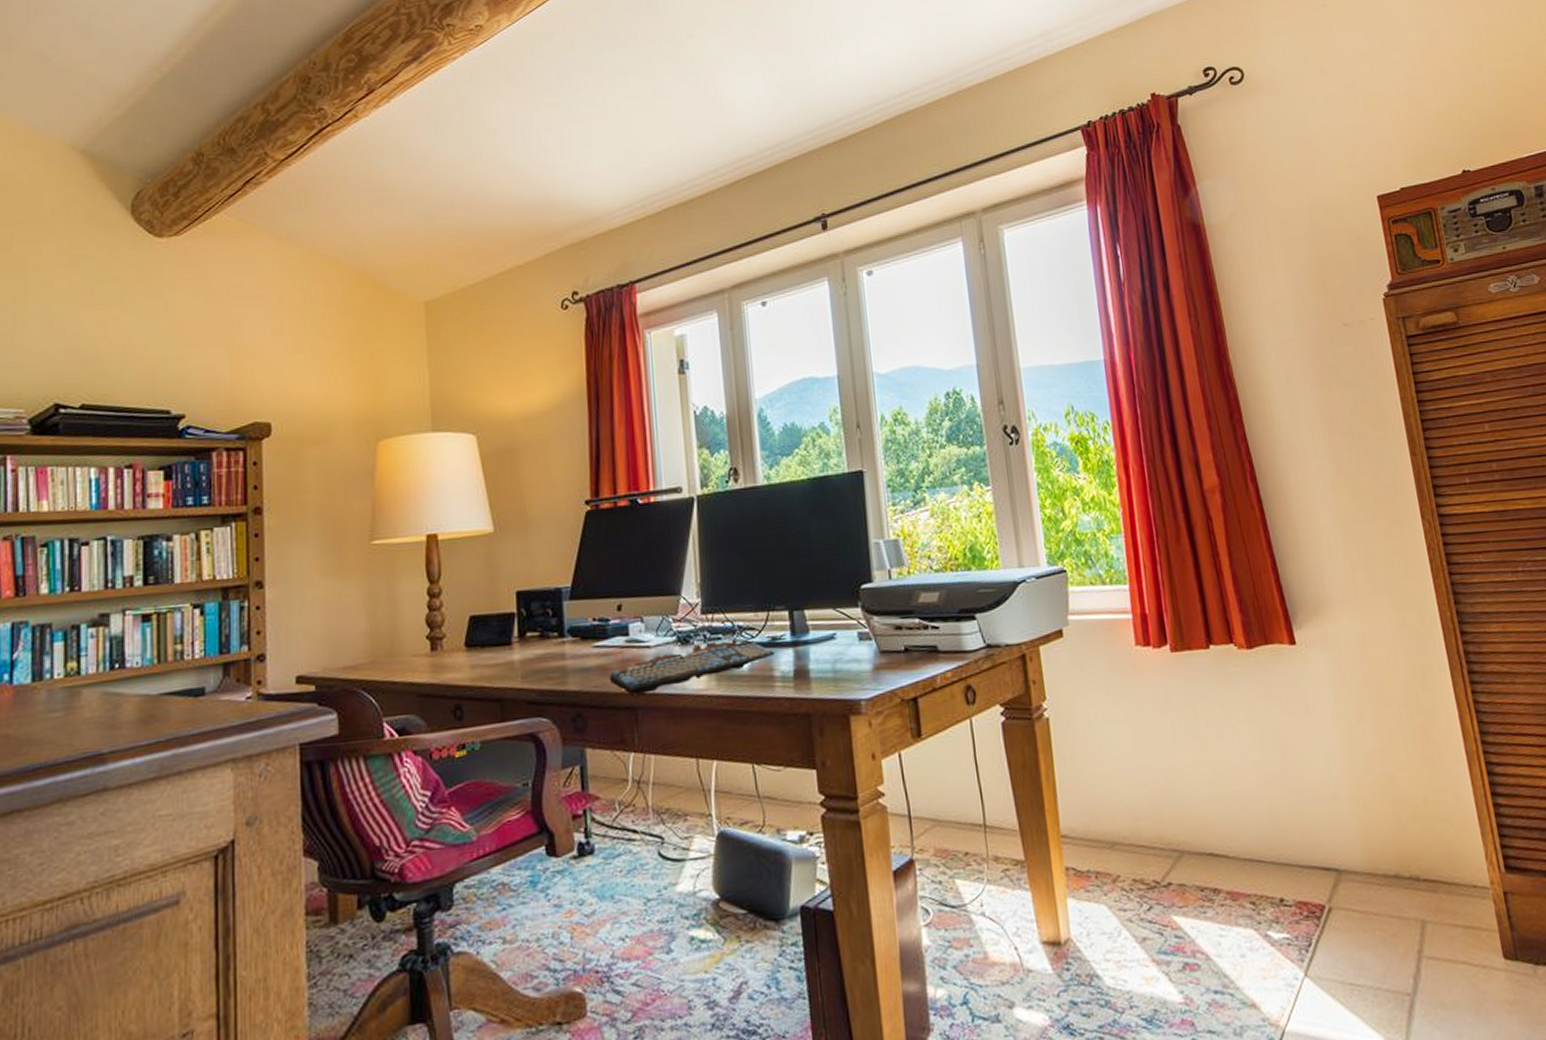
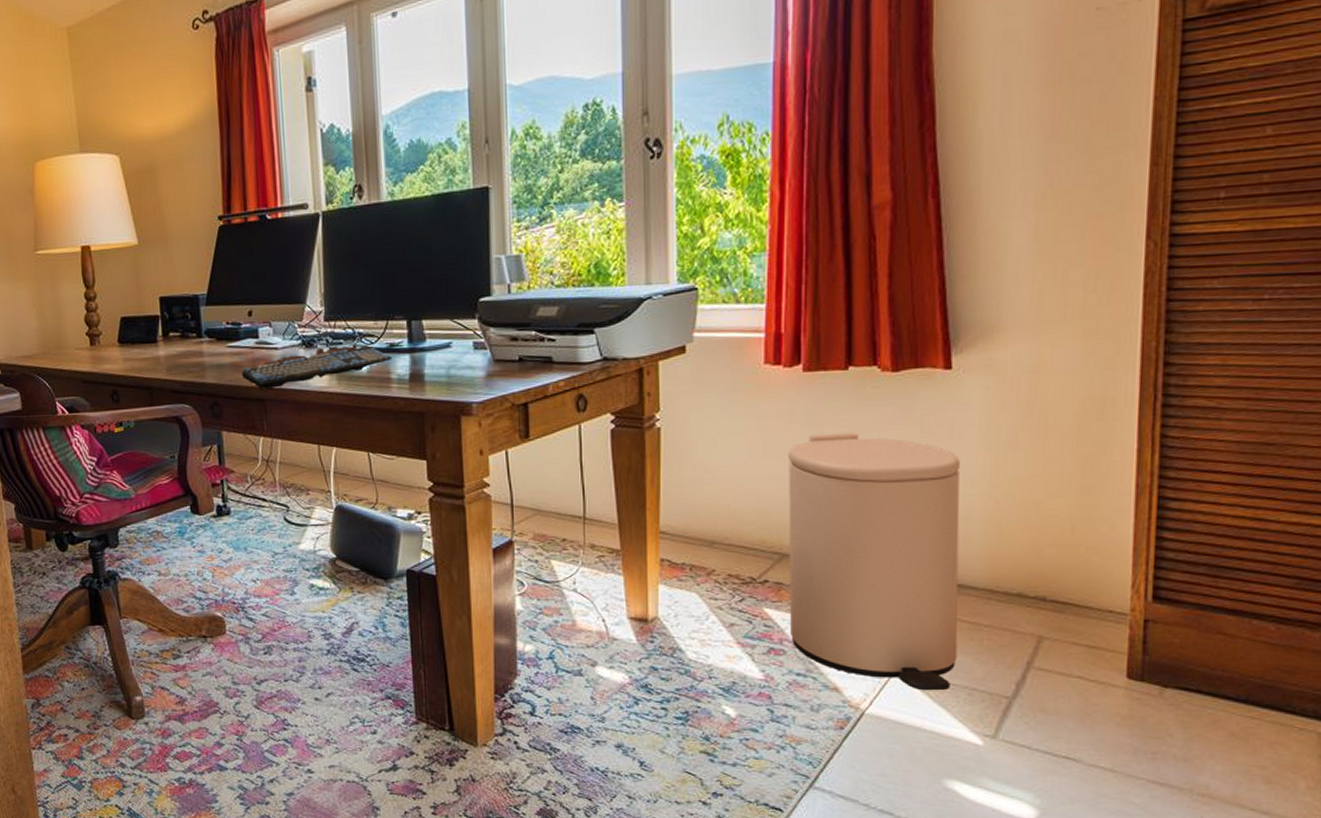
pedal bin: none [1170,712,1357,997] -> present [788,432,961,691]

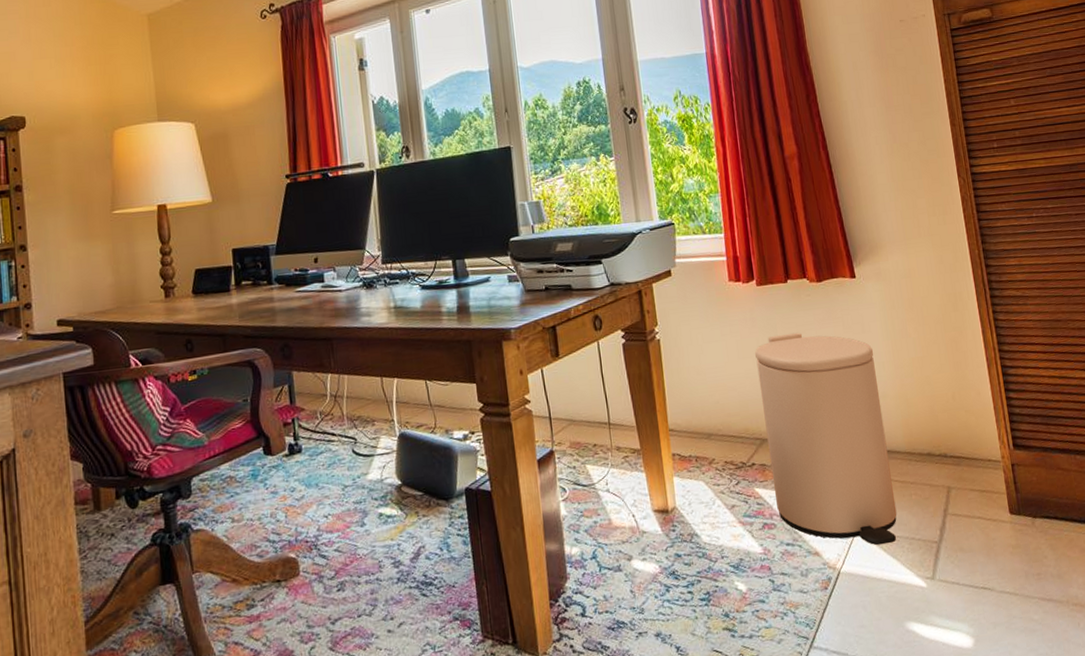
computer keyboard: present [241,344,393,389] -> none [309,283,442,329]

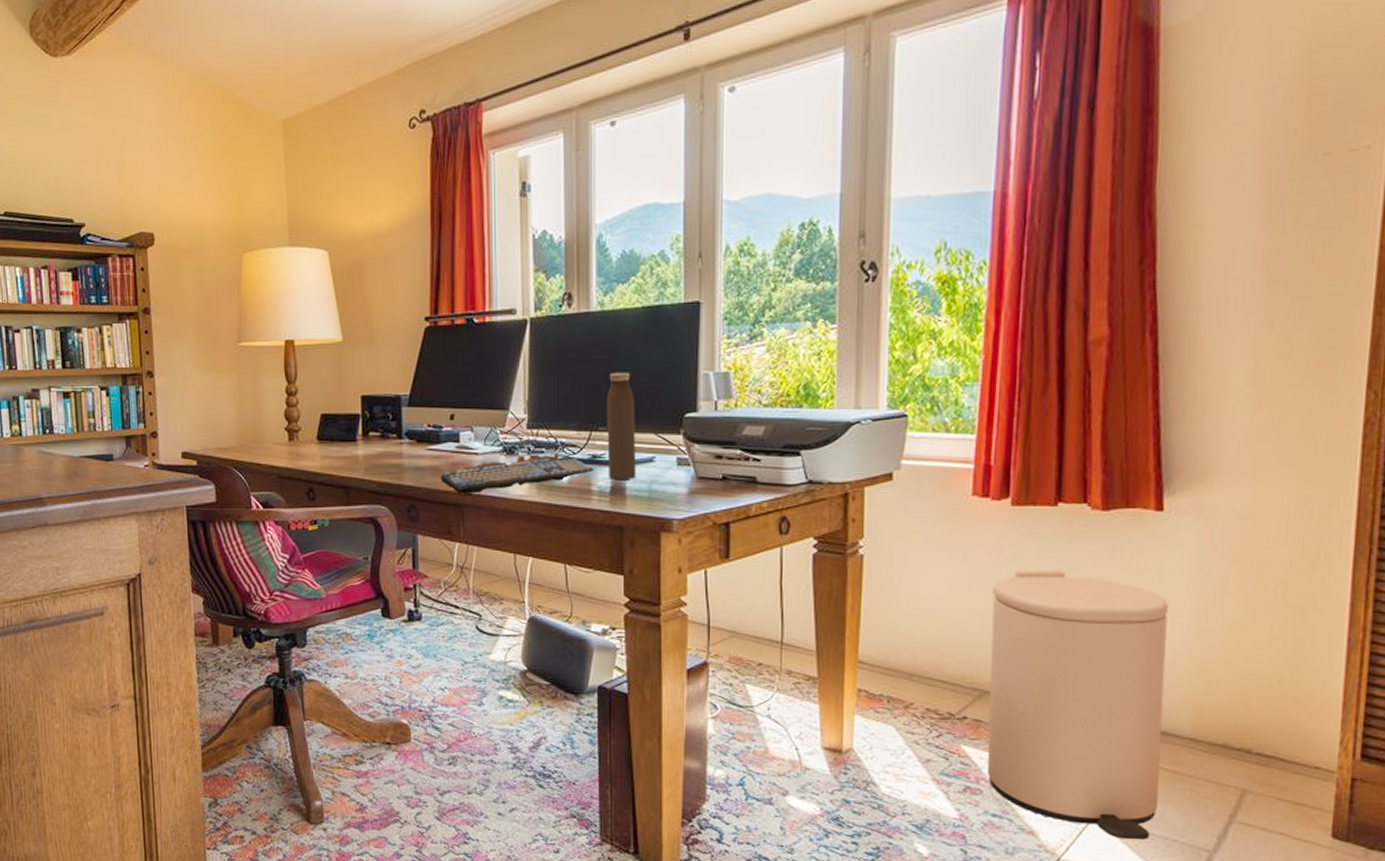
computer keyboard: none [309,283,442,329] -> present [440,454,595,494]
water bottle: none [445,208,477,300] -> present [606,372,637,479]

